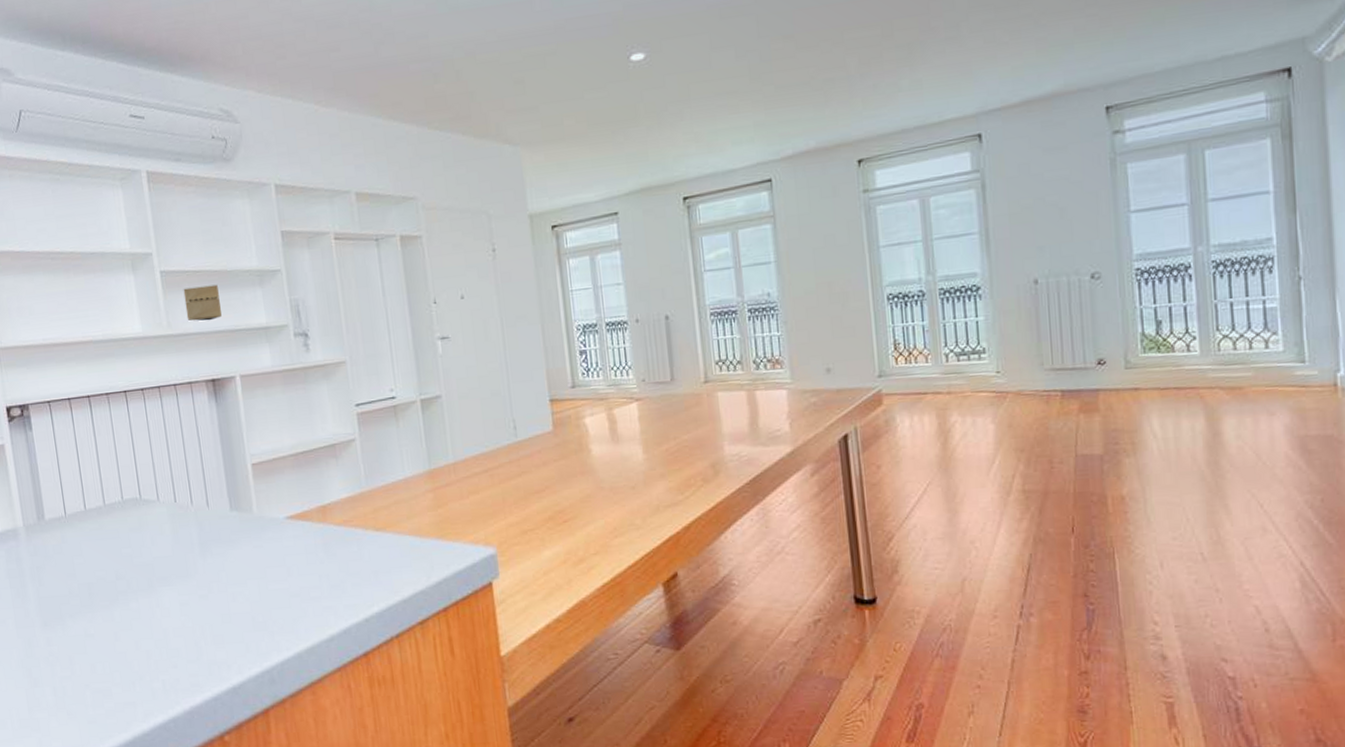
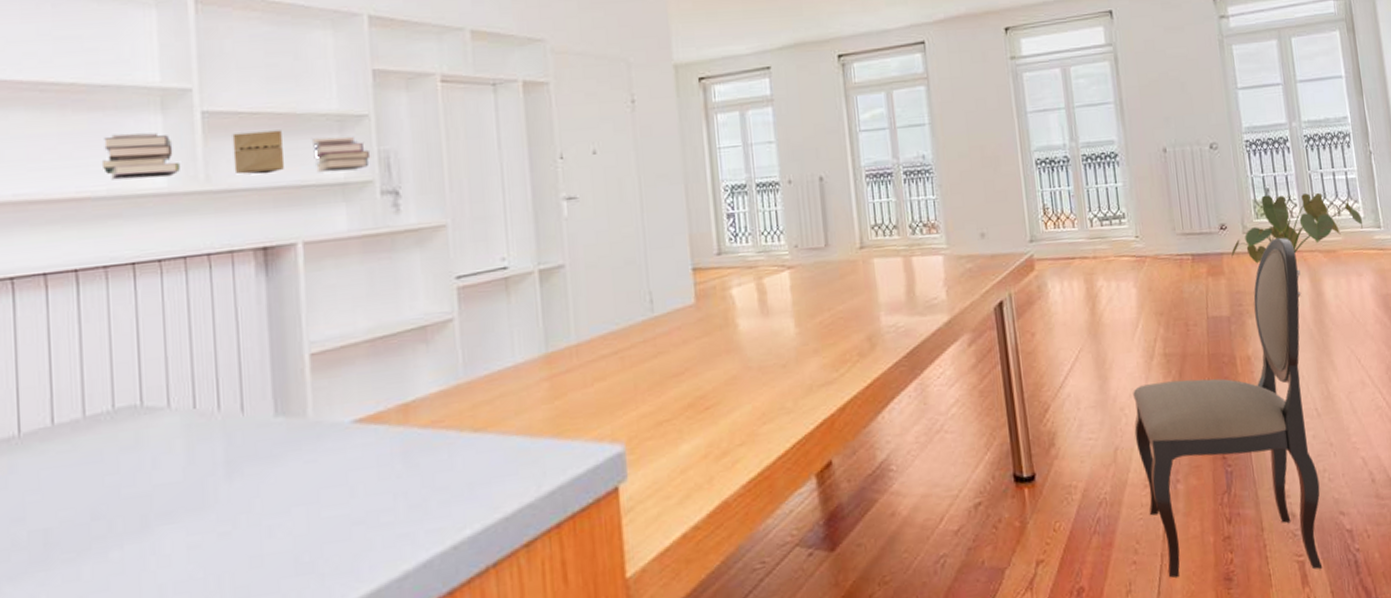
books: none [96,289,149,327] -> present [103,132,180,180]
books: none [241,288,284,319] -> present [313,136,369,173]
dining chair: none [985,373,1199,712] -> present [1133,237,1323,578]
house plant: none [1109,324,1282,437] -> present [1231,192,1363,297]

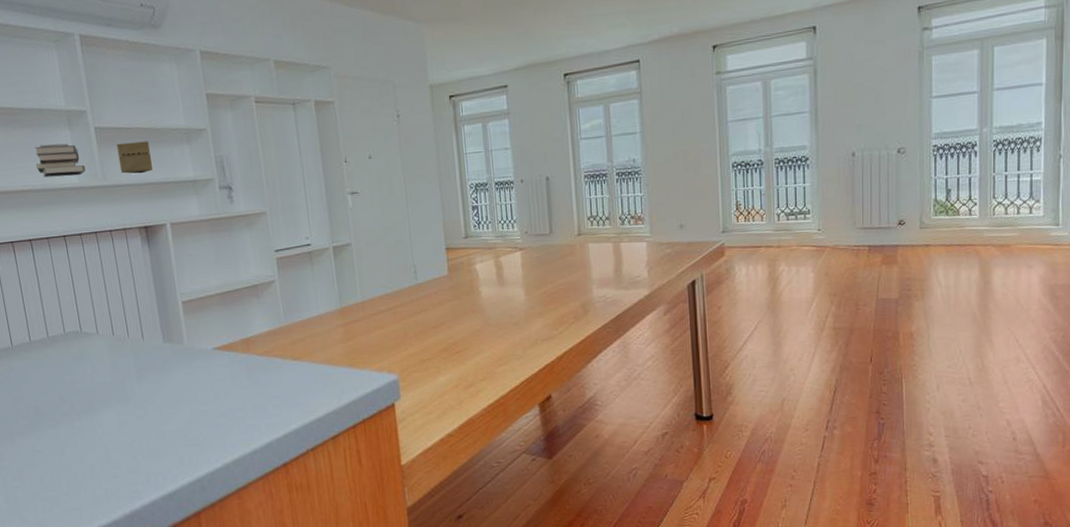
books: present [313,136,369,173] -> none [170,145,209,173]
dining chair: present [1133,237,1323,578] -> none [801,232,969,503]
house plant: present [1231,192,1363,297] -> none [906,193,1042,285]

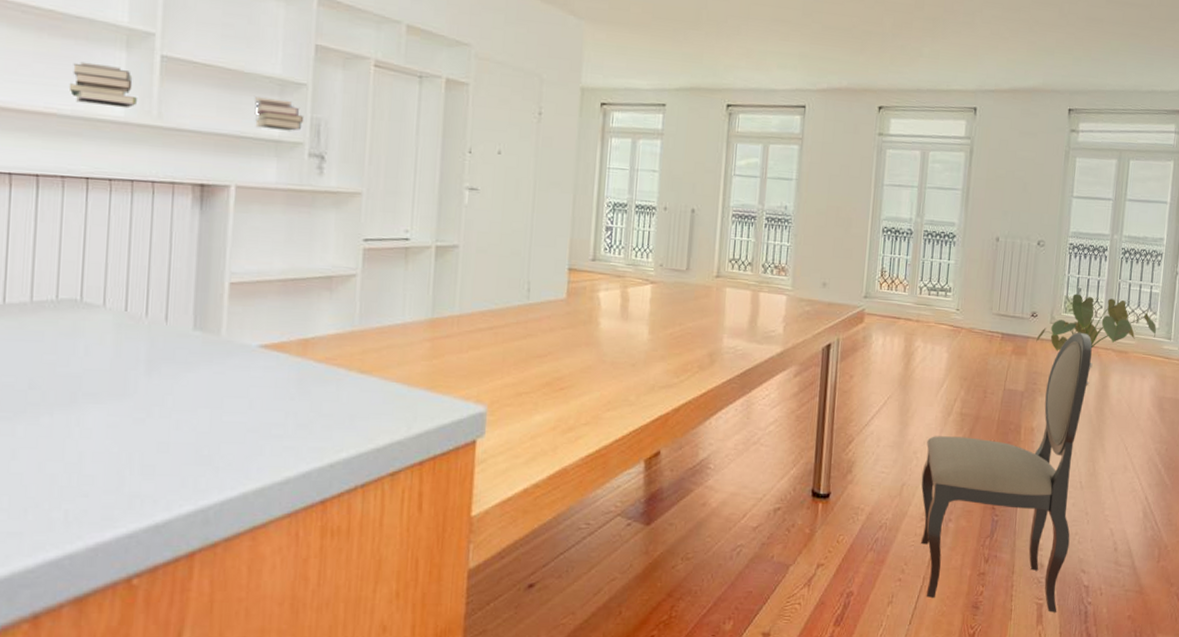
decorative box: present [116,141,153,174] -> none [184,80,229,121]
books: none [170,145,209,173] -> present [255,97,303,131]
dining chair: none [801,232,969,503] -> present [921,332,1093,612]
house plant: none [906,193,1042,285] -> present [1036,293,1157,386]

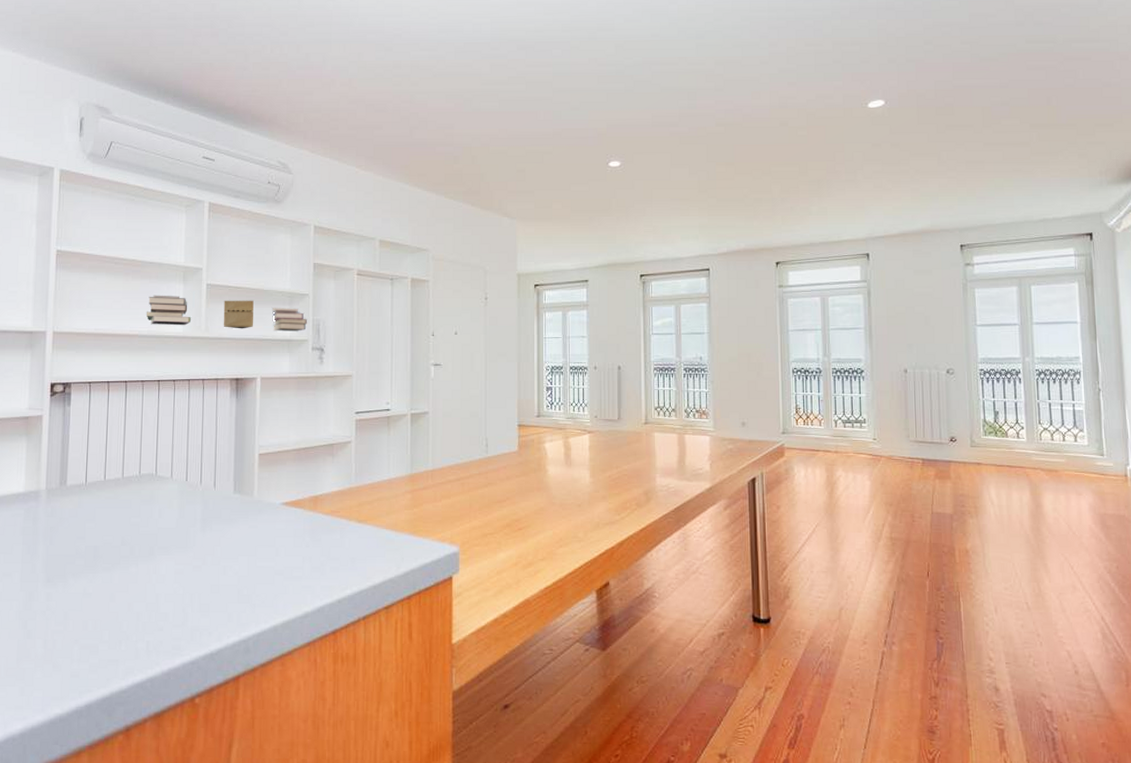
decorative box: none [184,80,229,121] -> present [223,300,254,329]
dining chair: present [921,332,1093,612] -> none [858,453,1024,739]
house plant: present [1036,293,1157,386] -> none [958,417,1087,506]

